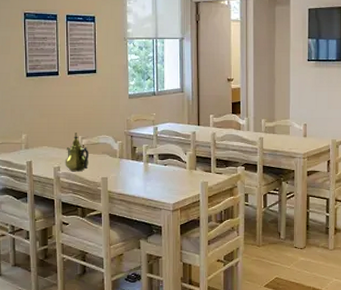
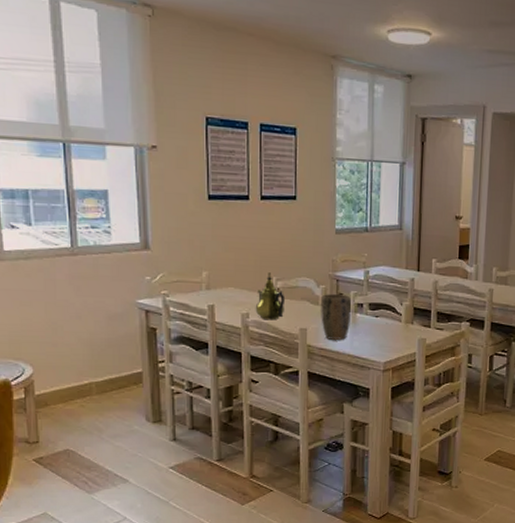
plant pot: none [119,147,143,186] -> present [321,293,351,340]

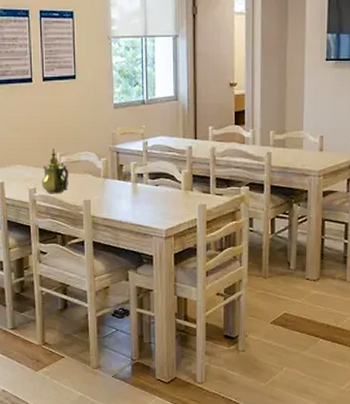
plant pot: present [321,293,351,340] -> none [103,165,131,210]

